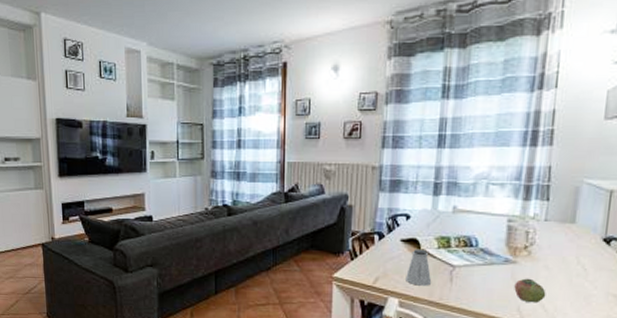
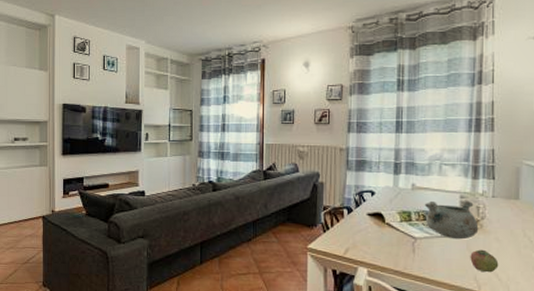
saltshaker: present [406,249,432,286] -> none [373,222,397,257]
decorative bowl: none [465,224,527,268] -> present [424,200,479,240]

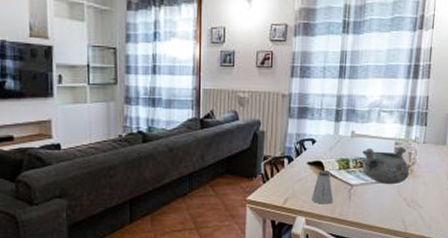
saltshaker: none [373,222,397,257] -> present [311,170,334,204]
apple: present [470,249,499,273] -> none [400,193,424,215]

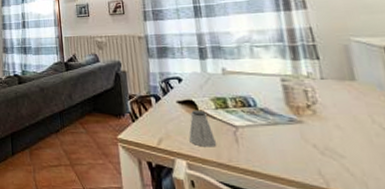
decorative bowl: present [362,146,410,185] -> none [239,83,312,128]

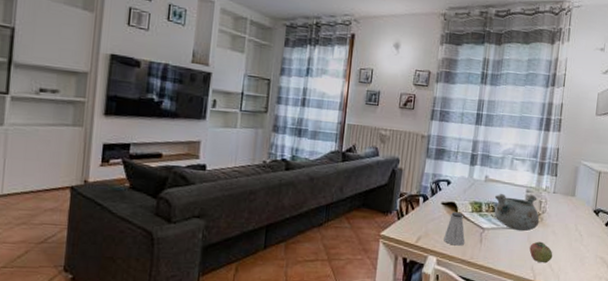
decorative bowl: none [239,83,312,128] -> present [494,193,540,232]
apple: none [307,138,347,166] -> present [529,241,553,264]

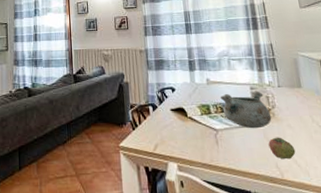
saltshaker: present [444,211,465,246] -> none [179,116,202,150]

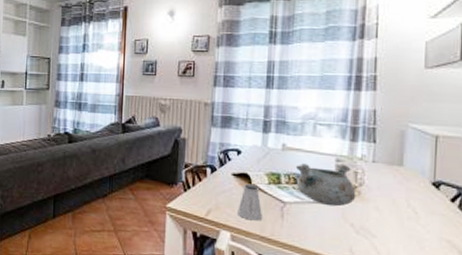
saltshaker: none [179,116,202,150] -> present [237,183,263,221]
apple: present [268,137,296,160] -> none [345,218,378,245]

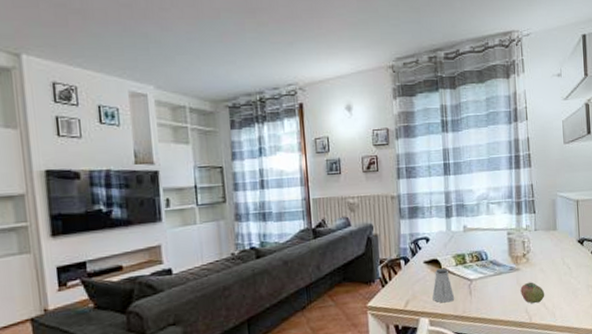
decorative bowl: present [295,162,356,207] -> none [476,236,526,276]
apple: none [345,218,378,245] -> present [520,282,545,304]

